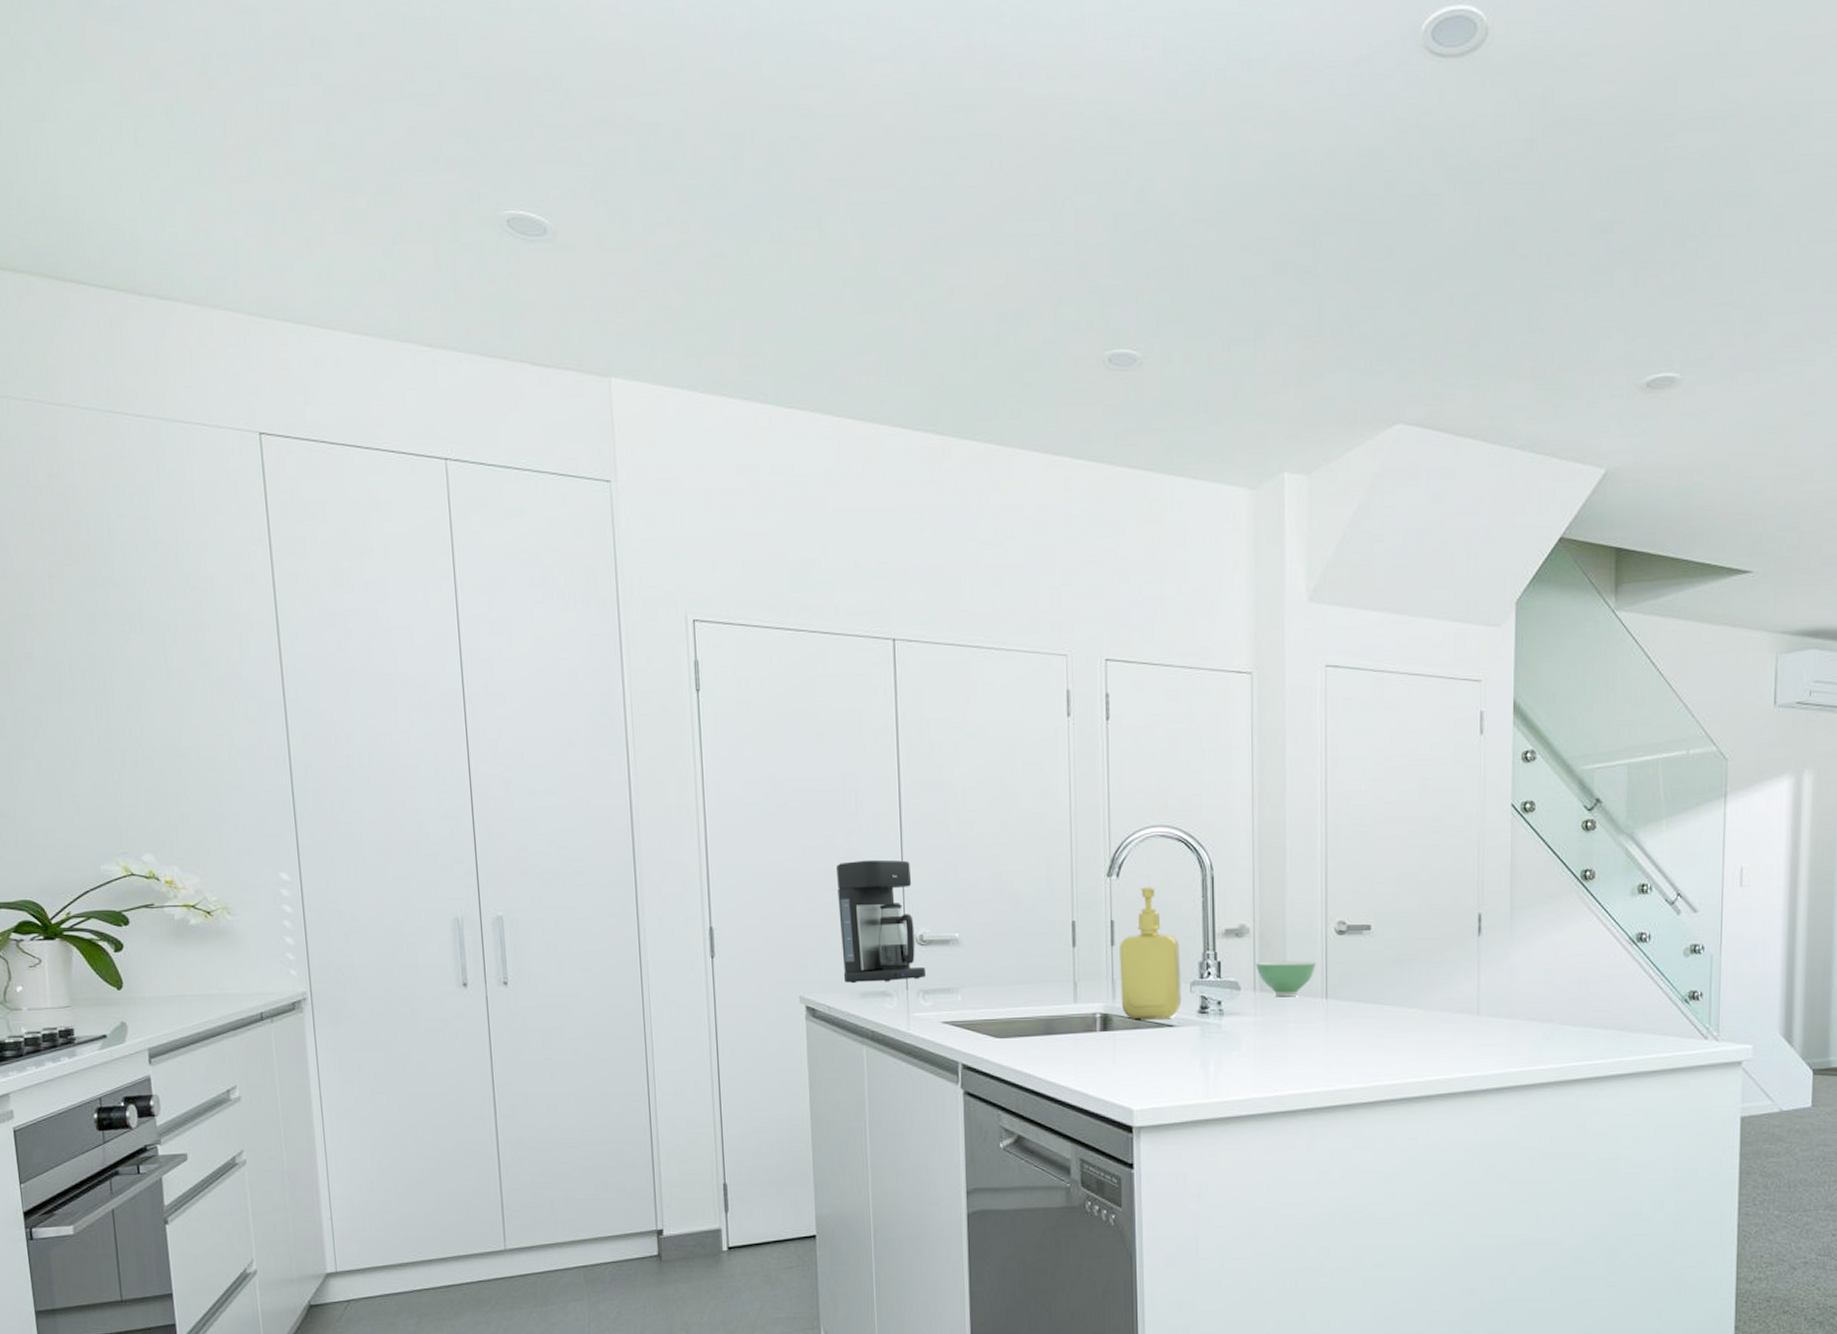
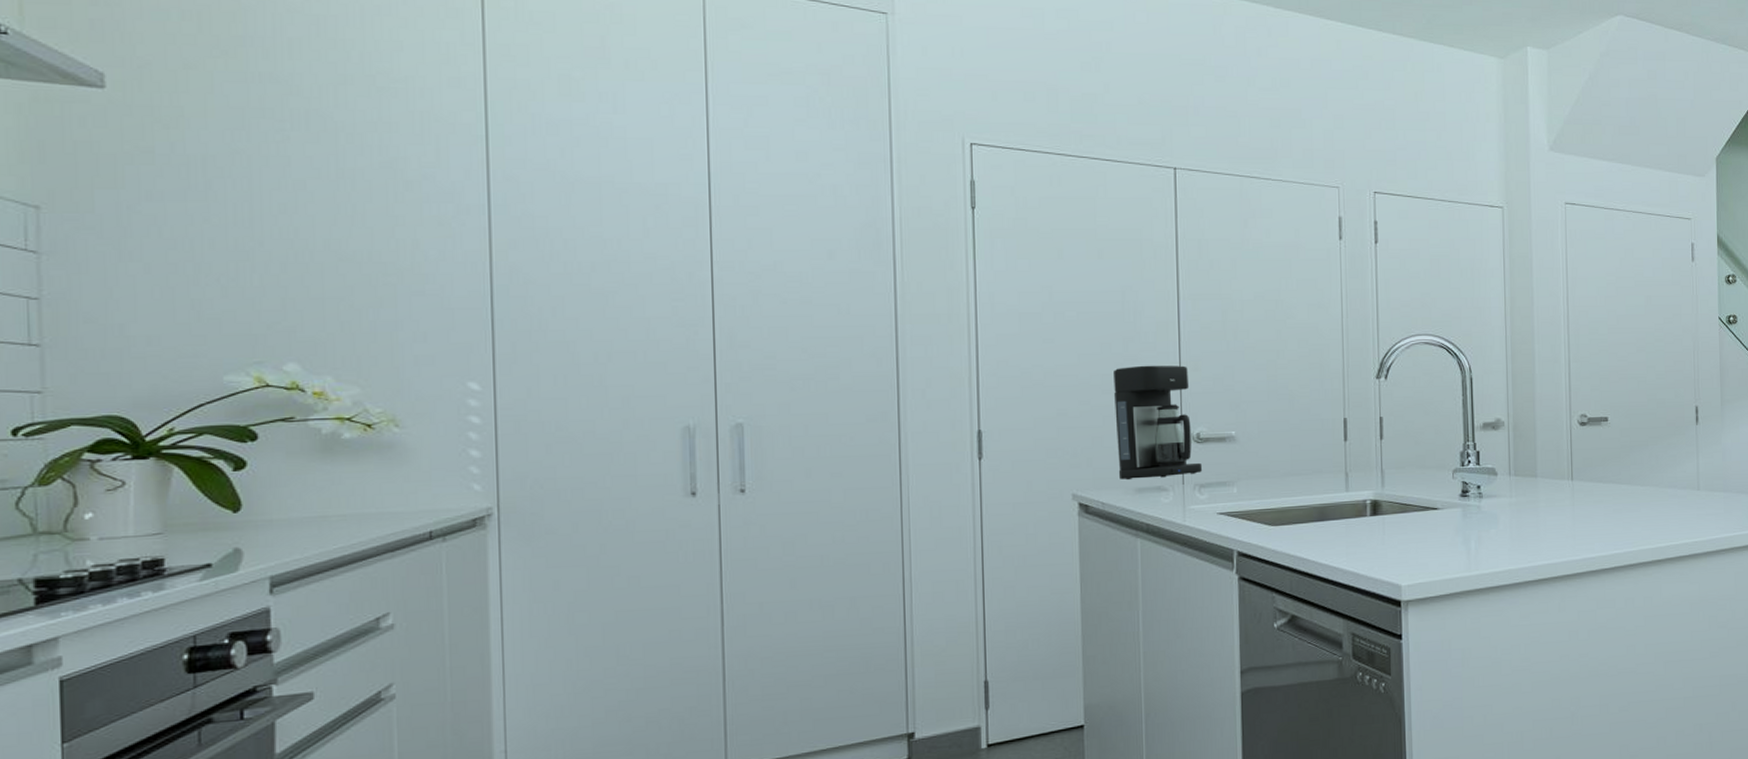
soap dispenser: present [1119,886,1182,1020] -> none [1388,386,1445,505]
bowl: present [1255,961,1317,997] -> none [1510,448,1563,480]

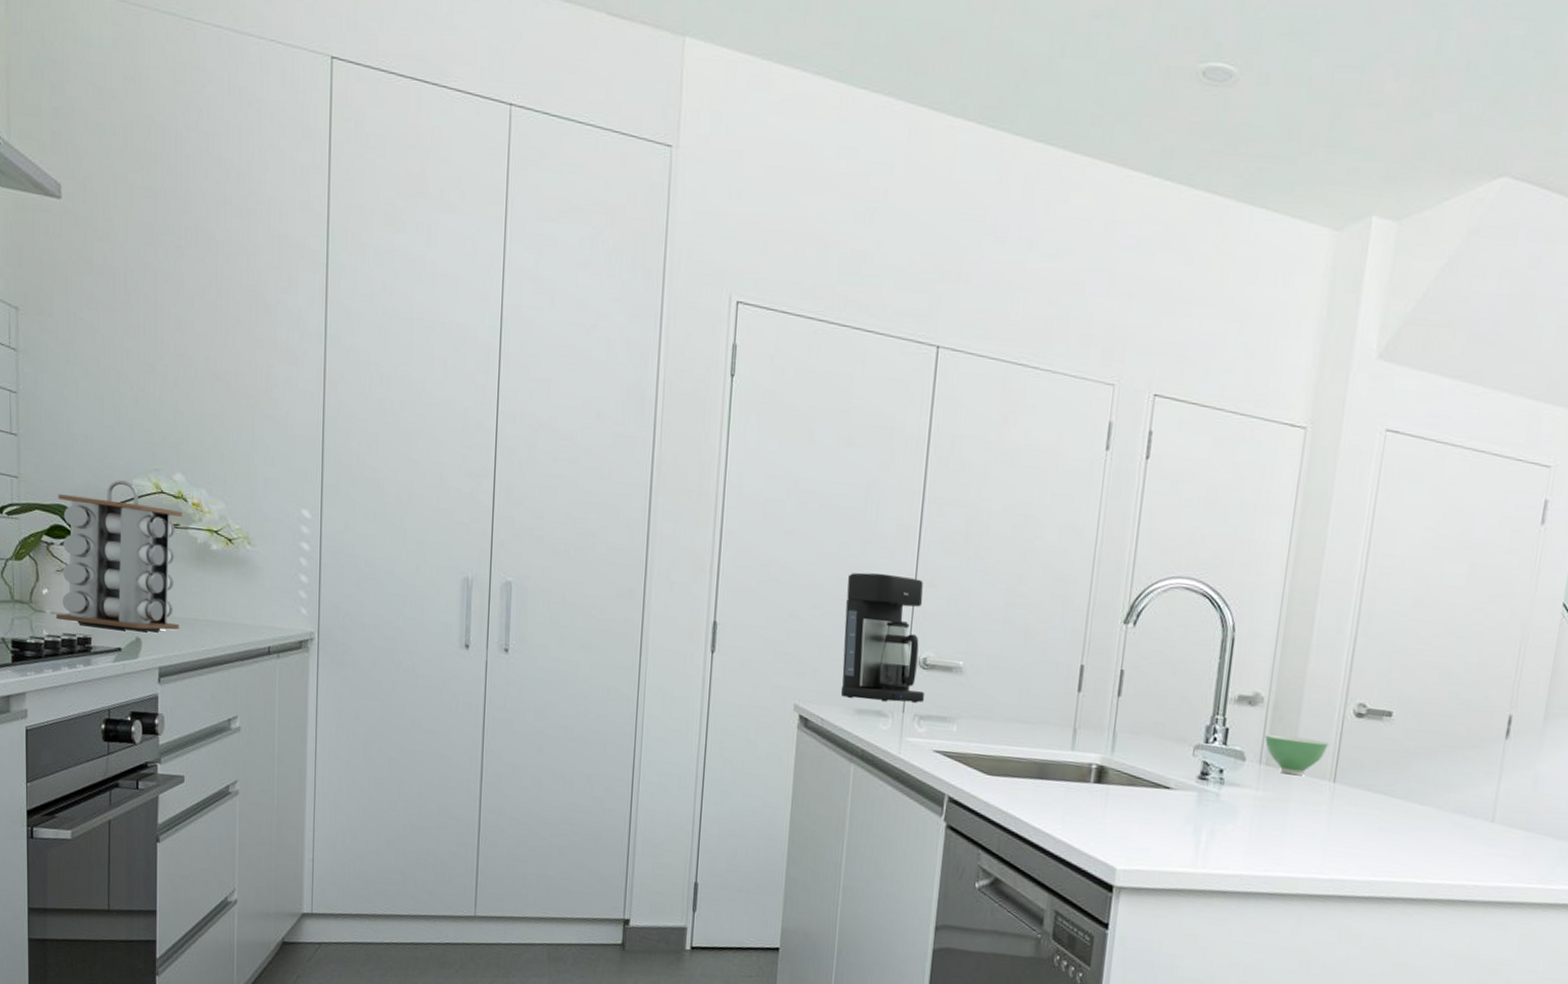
spice rack: none [106,379,299,546] -> present [55,480,183,632]
bowl: none [1510,448,1563,480] -> present [1264,734,1330,776]

